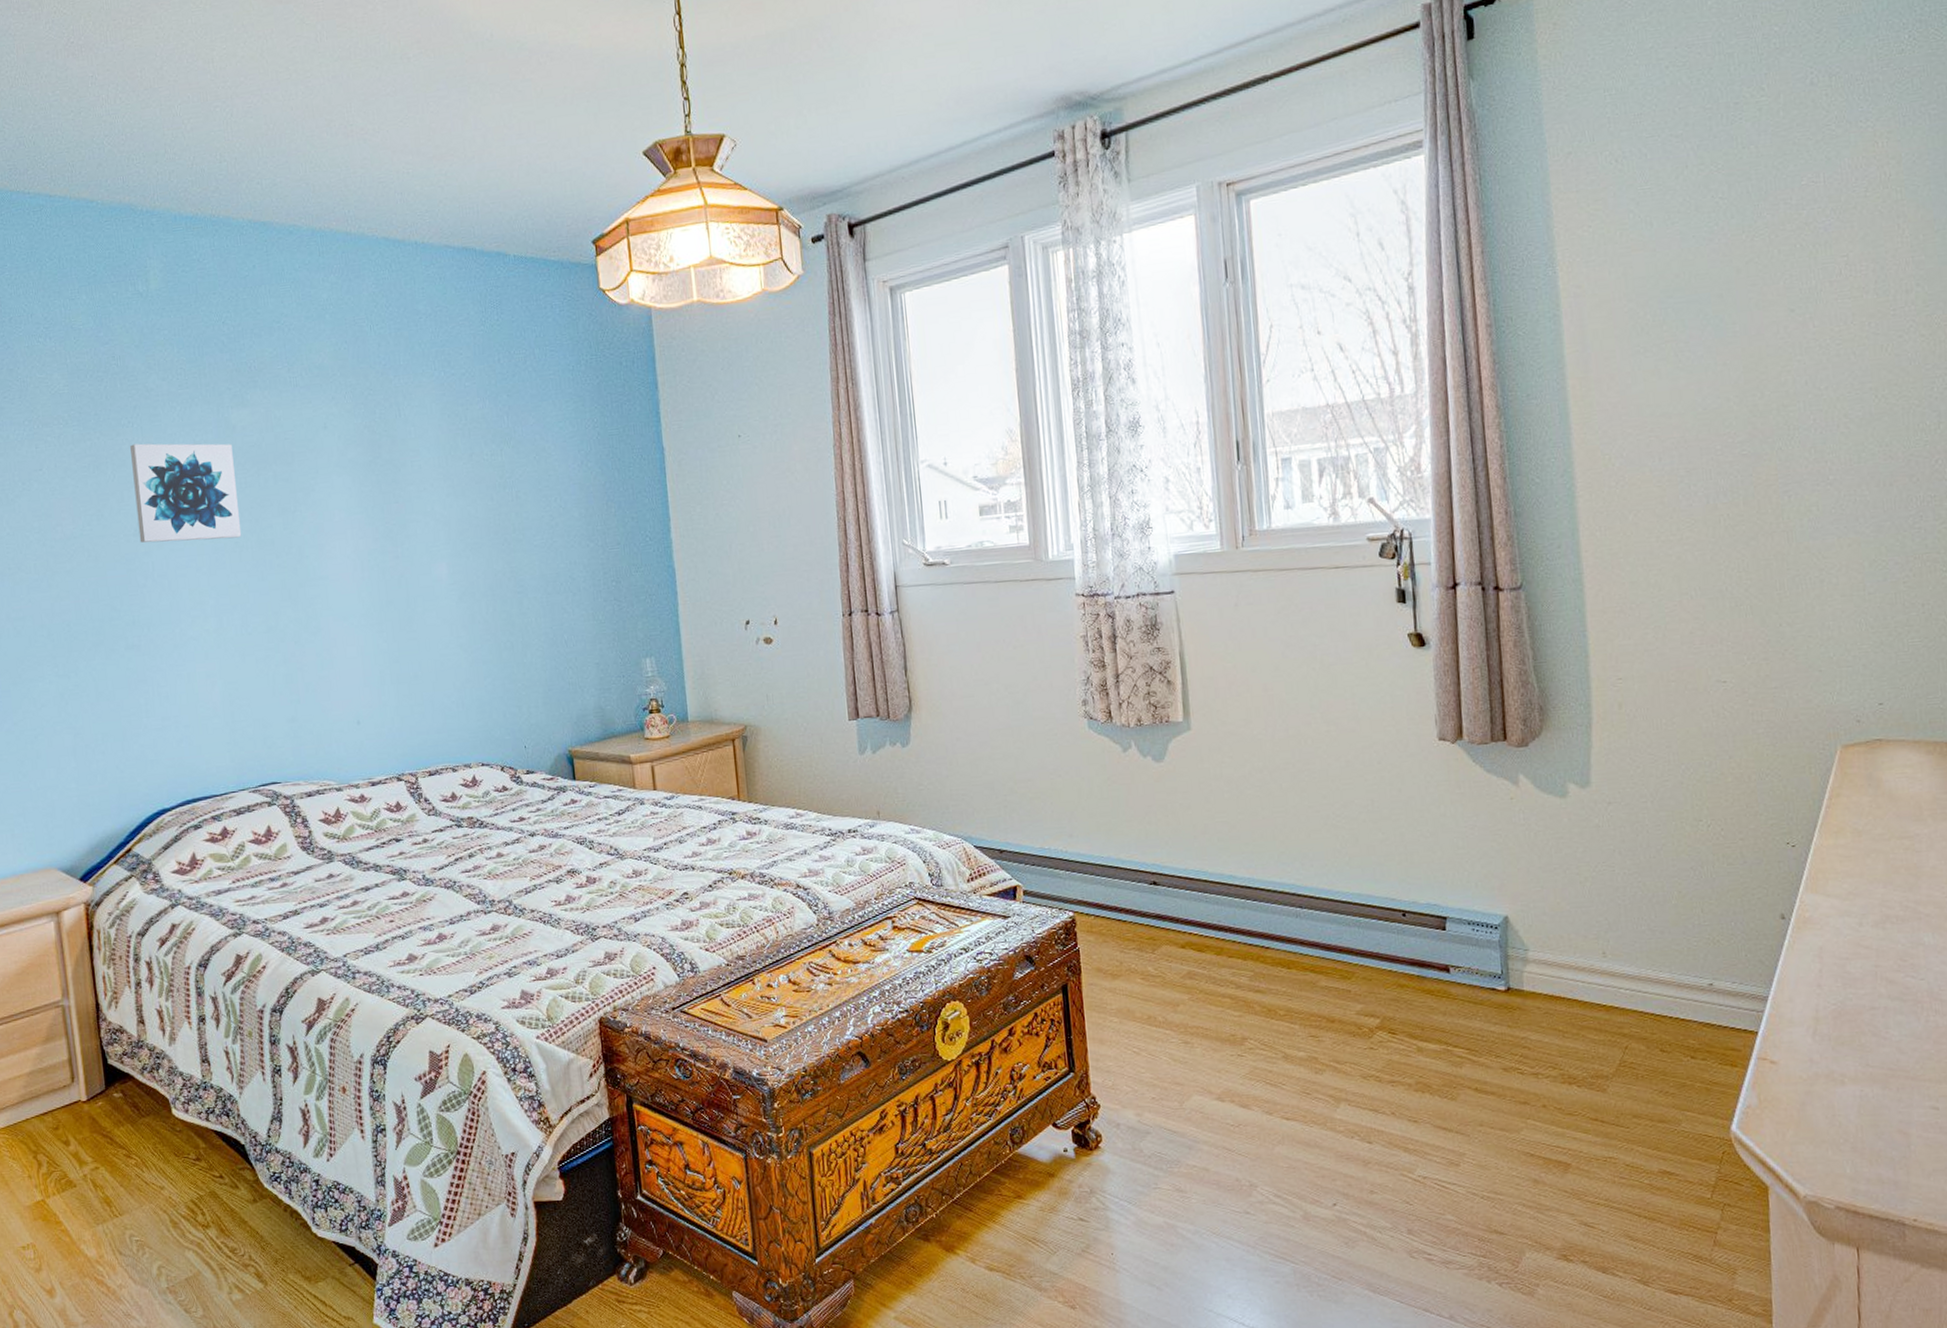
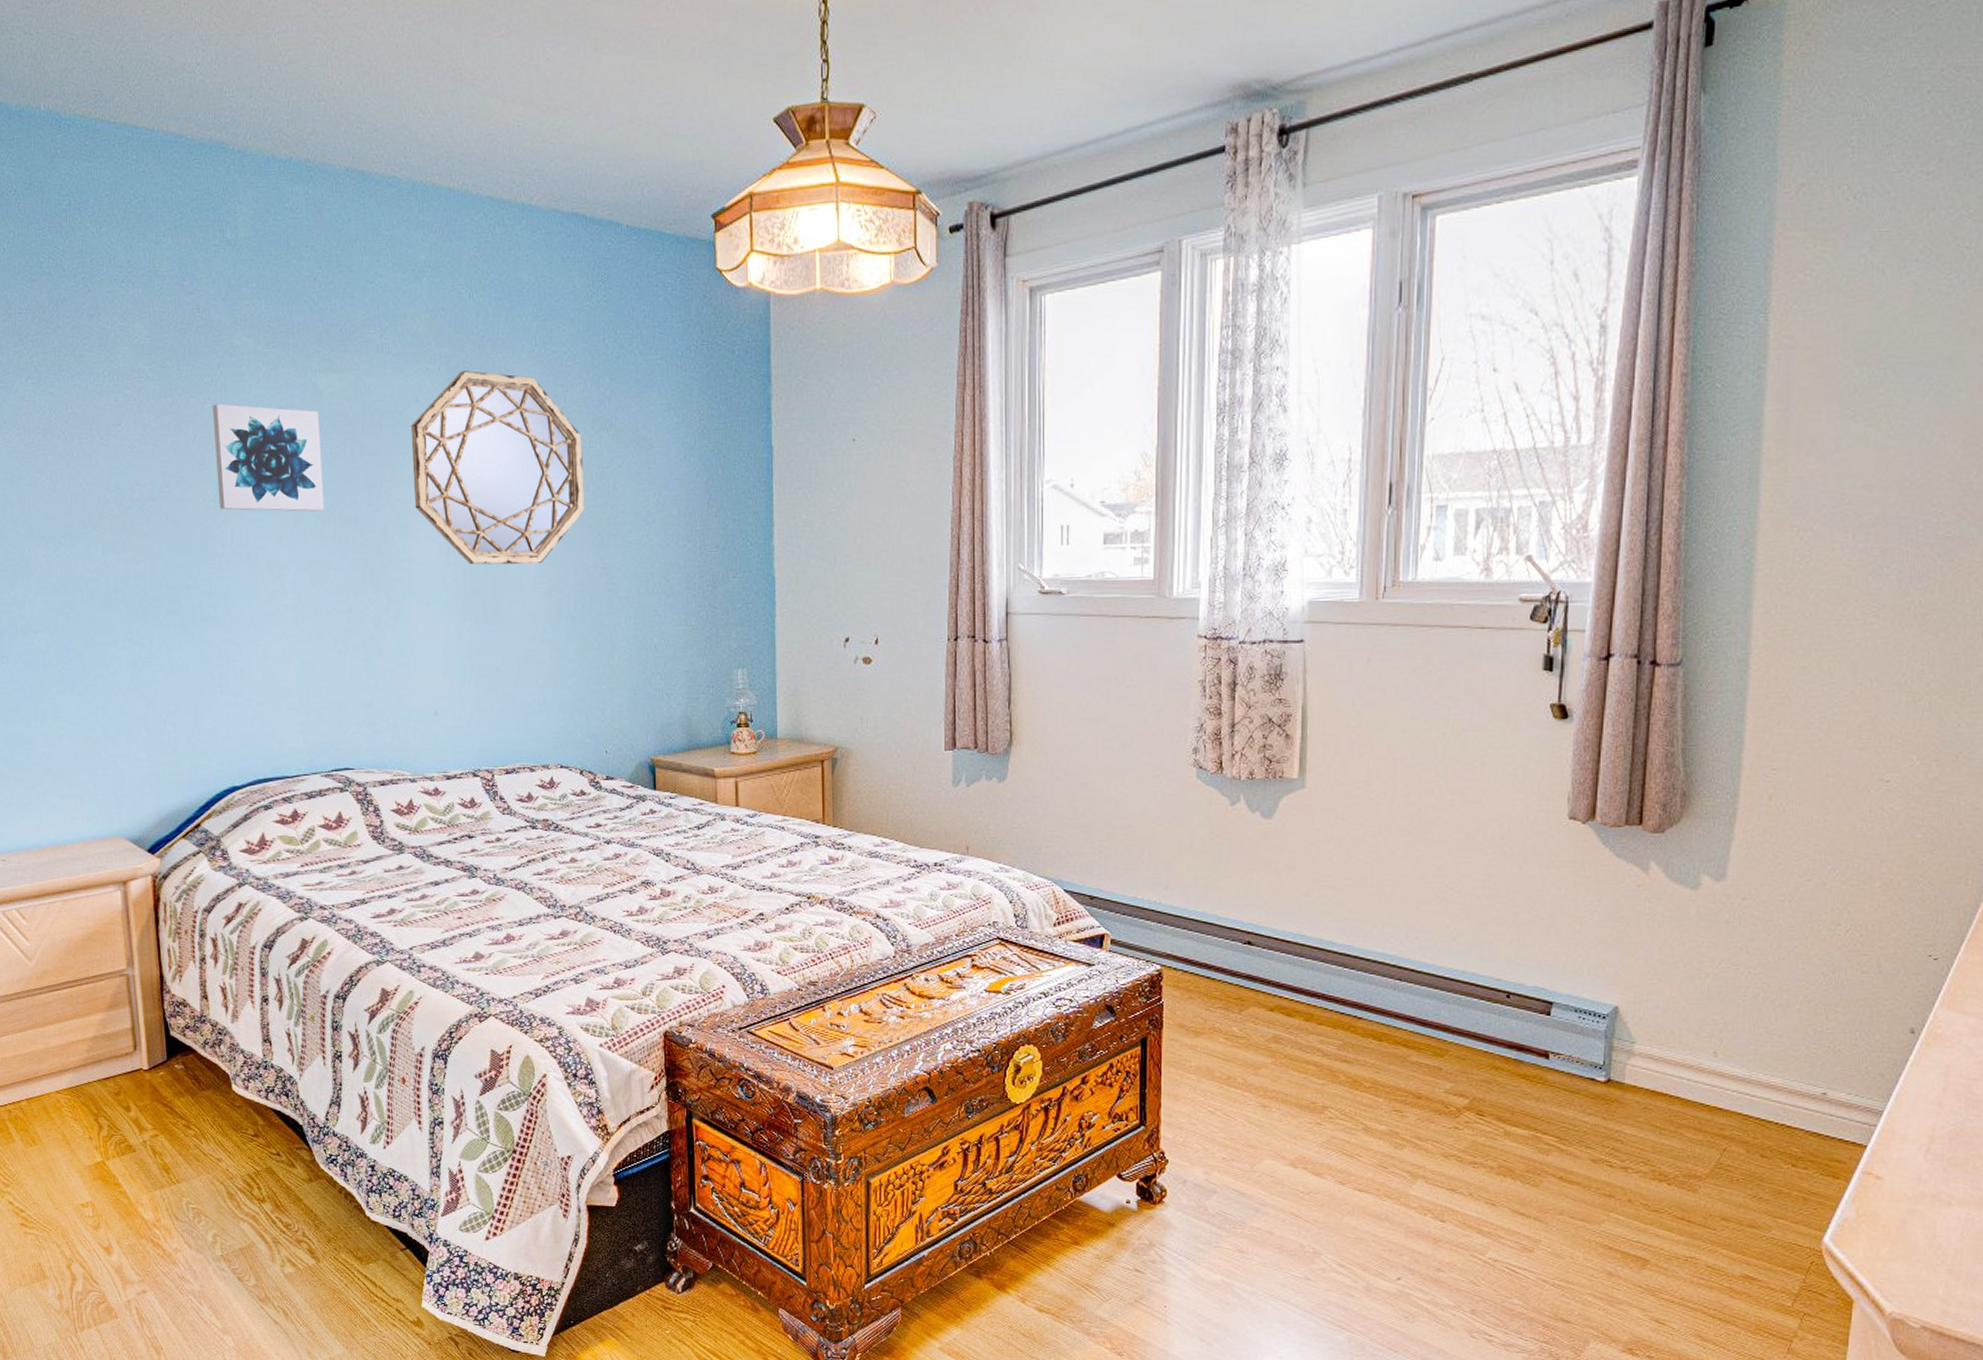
home mirror: none [320,397,491,578] -> present [410,370,585,565]

